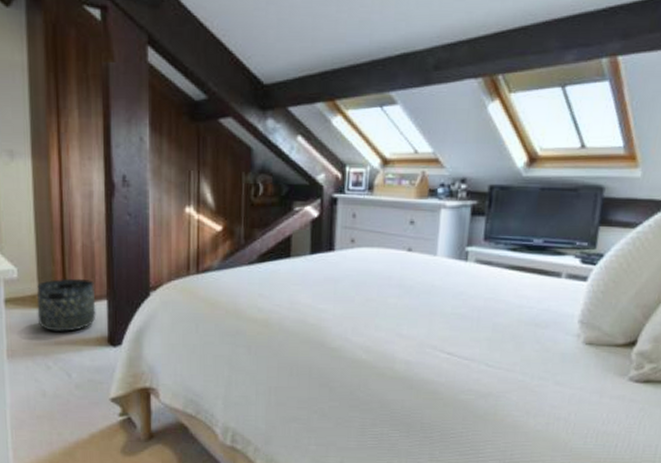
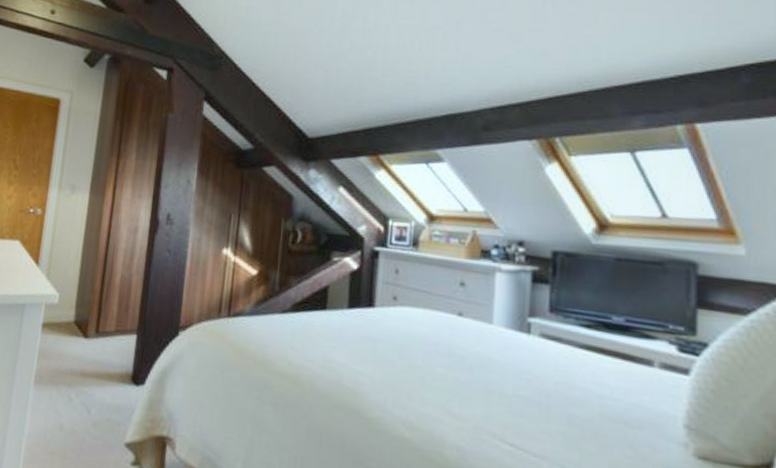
basket: present [36,278,96,333] -> none [68,308,127,364]

